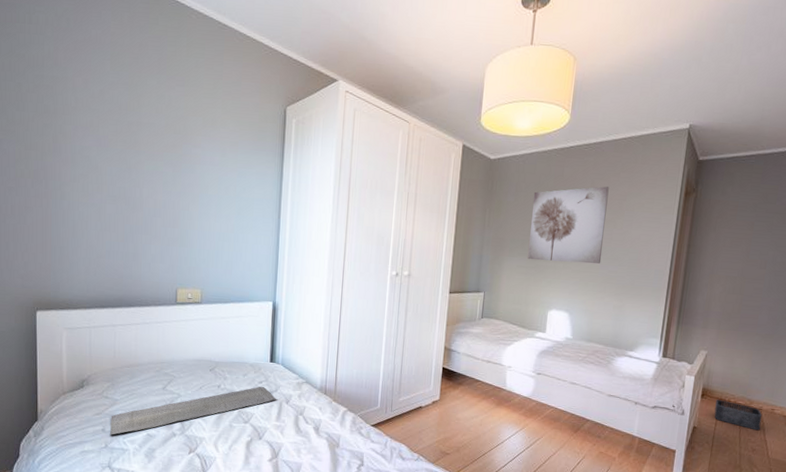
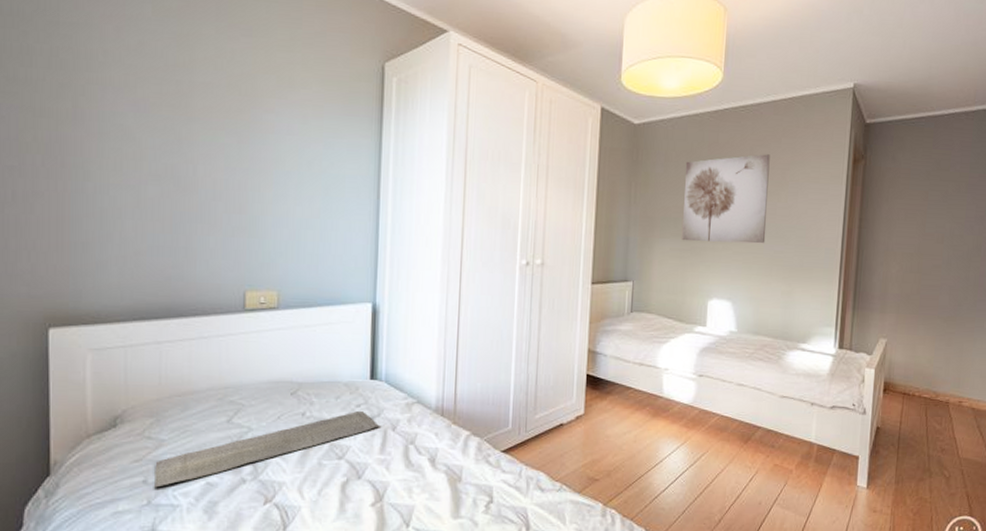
storage bin: present [714,399,763,431] -> none [898,393,950,427]

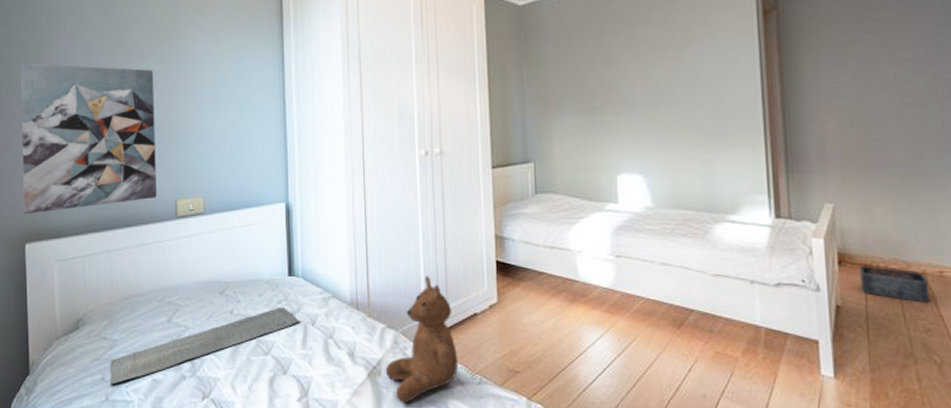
wall art: none [47,114,225,294] -> present [21,62,157,214]
teddy bear: none [466,386,541,509] -> present [385,276,459,404]
wall art: present [682,154,770,244] -> none [576,18,673,116]
storage bin: none [898,393,950,427] -> present [860,265,930,303]

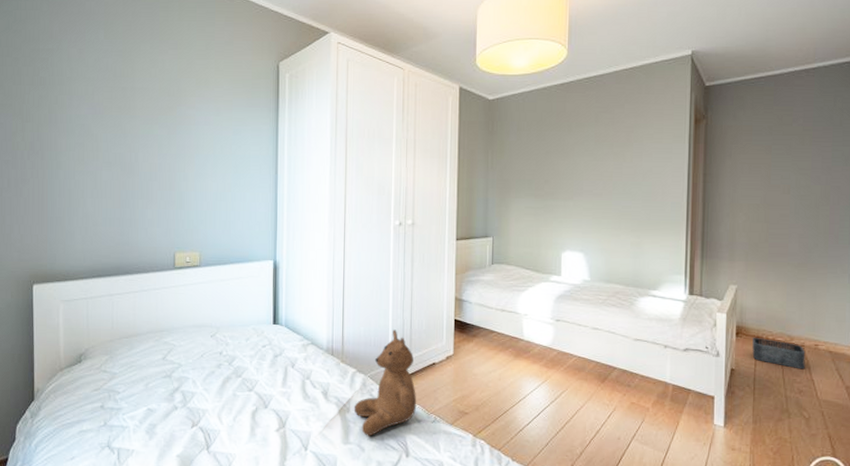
wall art: present [21,62,157,214] -> none [31,119,158,258]
bath mat: present [110,308,299,385] -> none [109,351,281,412]

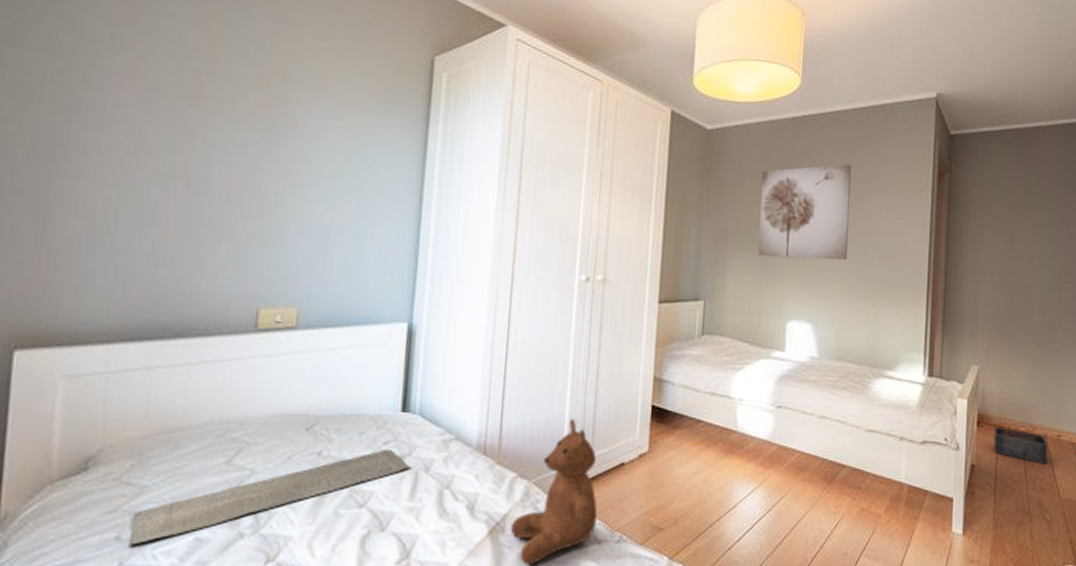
bath mat: none [109,351,281,412] -> present [129,450,409,545]
wall art: none [536,119,614,200] -> present [758,164,852,260]

